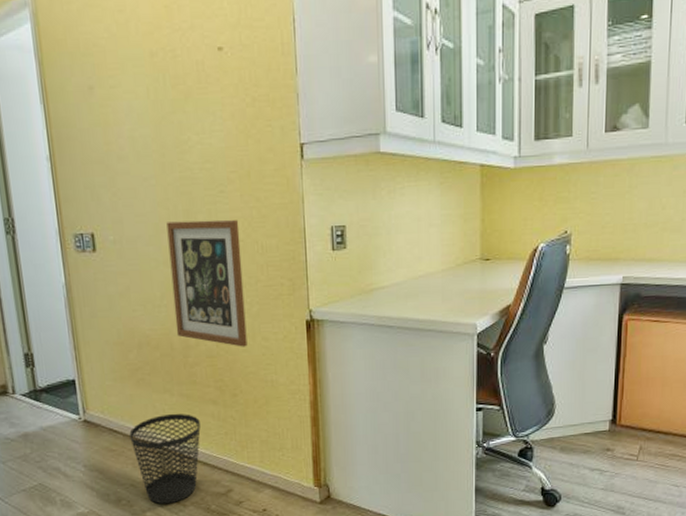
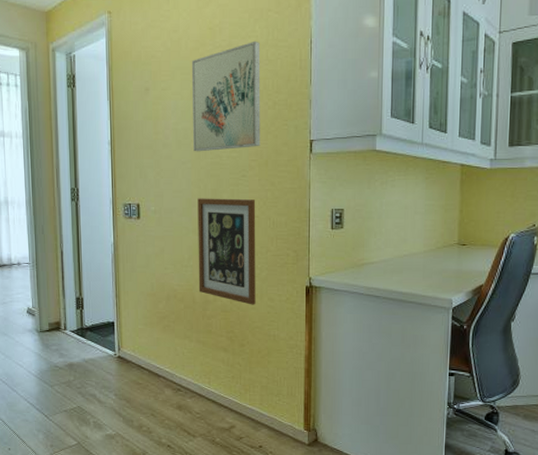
wastebasket: present [129,413,201,505] -> none [154,356,212,434]
wall art: none [145,20,240,165] -> present [191,40,261,152]

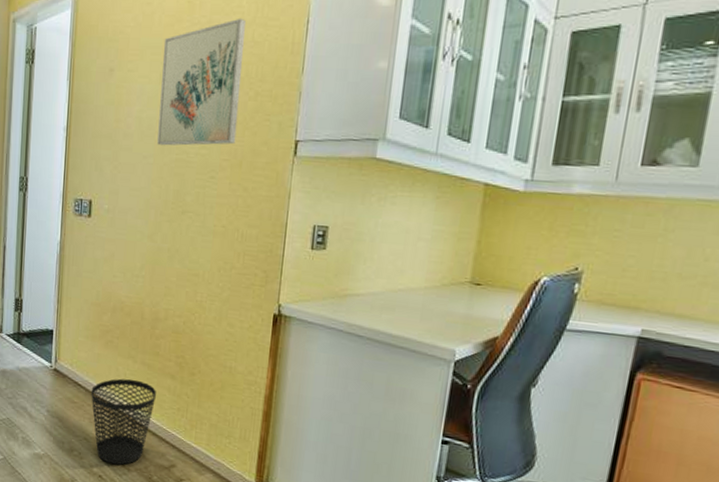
wastebasket: none [154,356,212,434] -> present [91,378,156,465]
wall art: present [197,198,256,305] -> none [149,199,224,330]

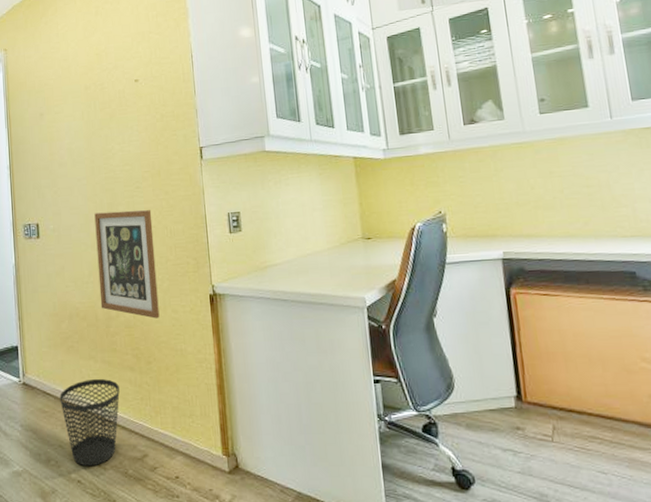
wall art: none [149,199,224,330] -> present [94,209,160,319]
wall art: present [157,18,246,146] -> none [81,60,152,169]

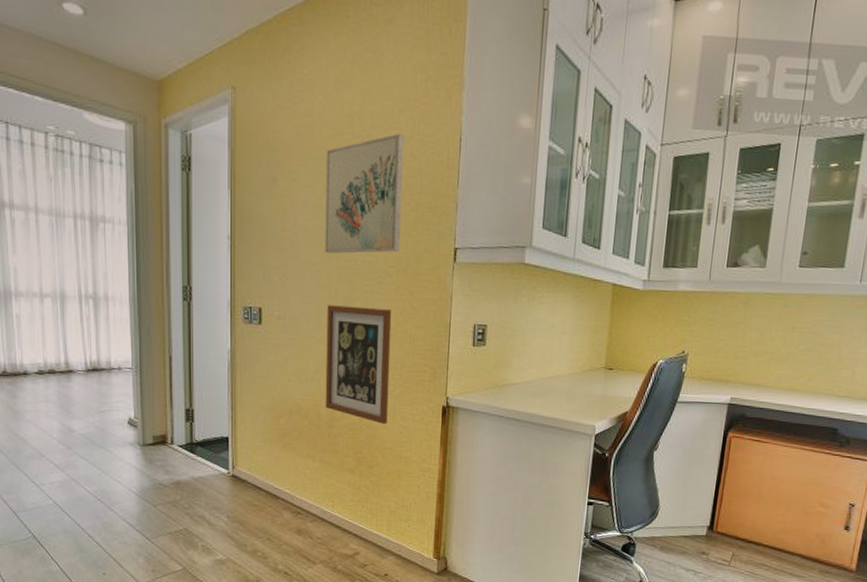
wastebasket: present [60,378,120,467] -> none [272,477,337,560]
wall art: none [81,60,152,169] -> present [325,133,404,254]

